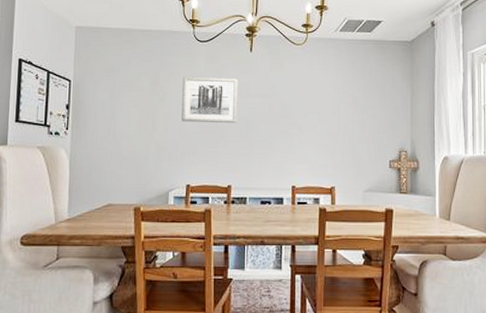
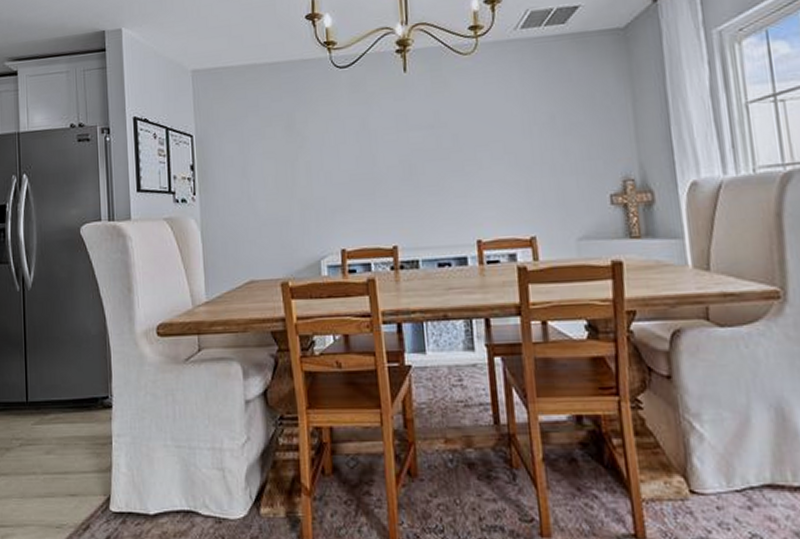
wall art: present [181,76,238,124] -> none [323,108,396,171]

